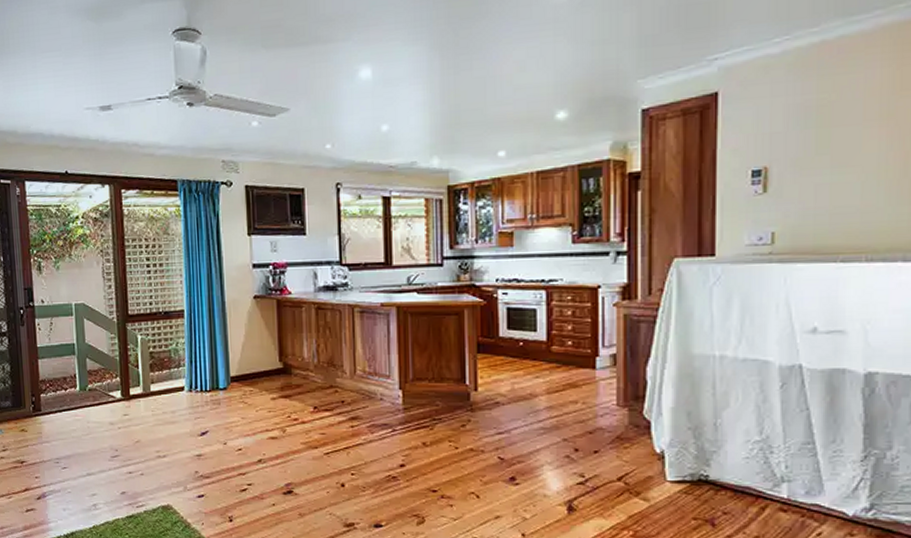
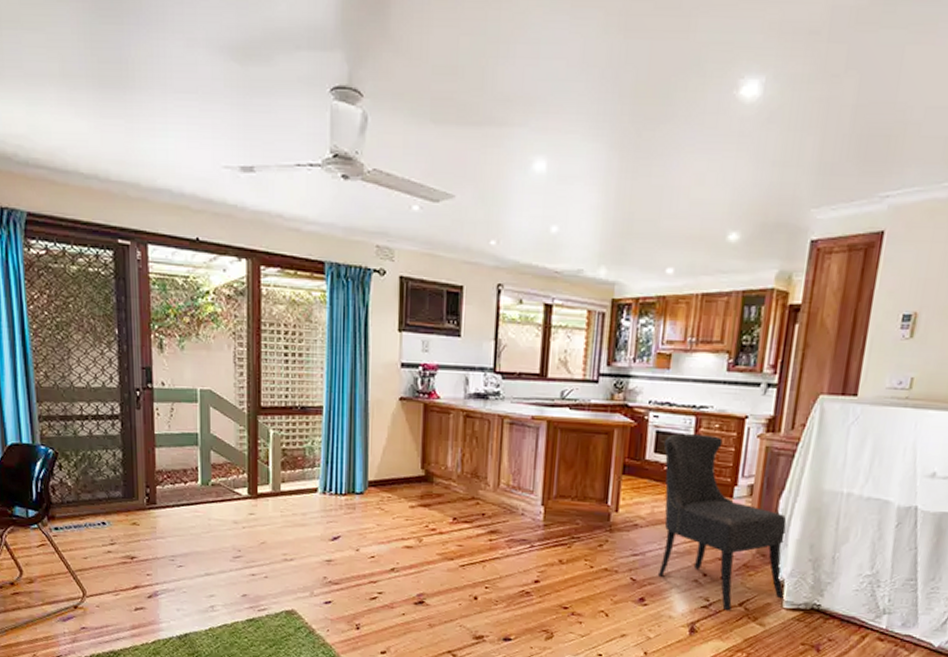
dining chair: none [516,307,666,487] -> present [658,433,787,611]

